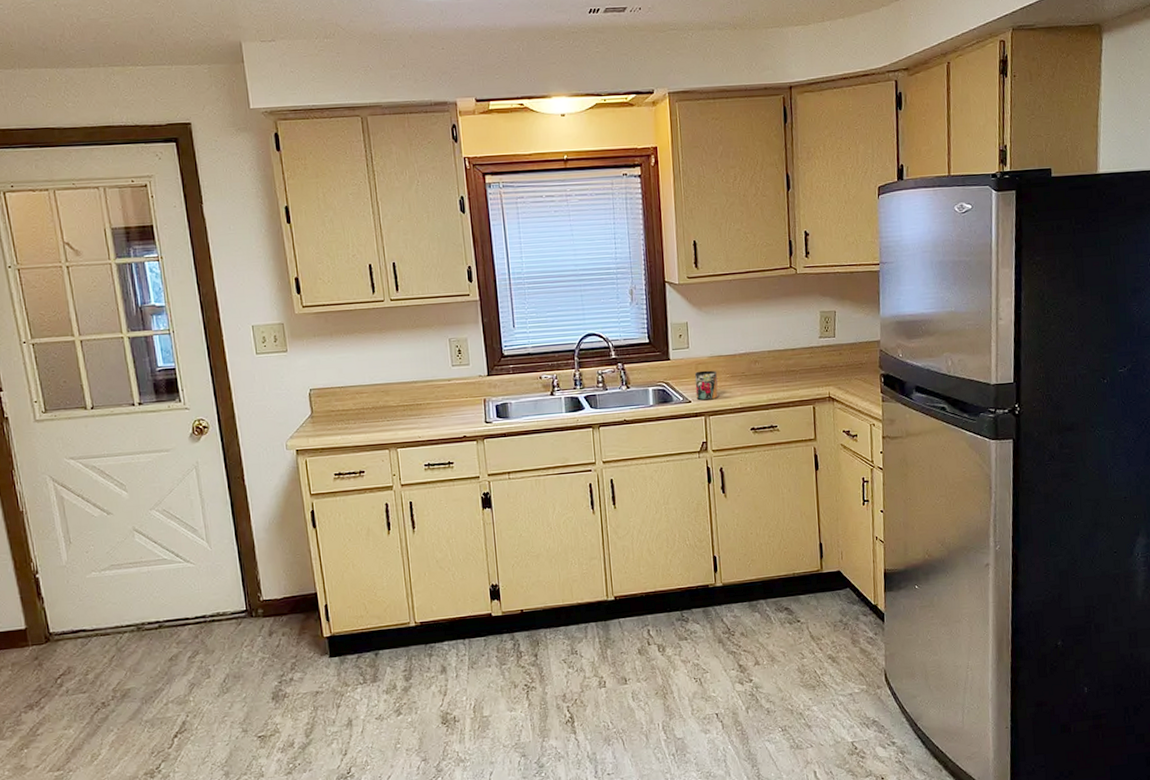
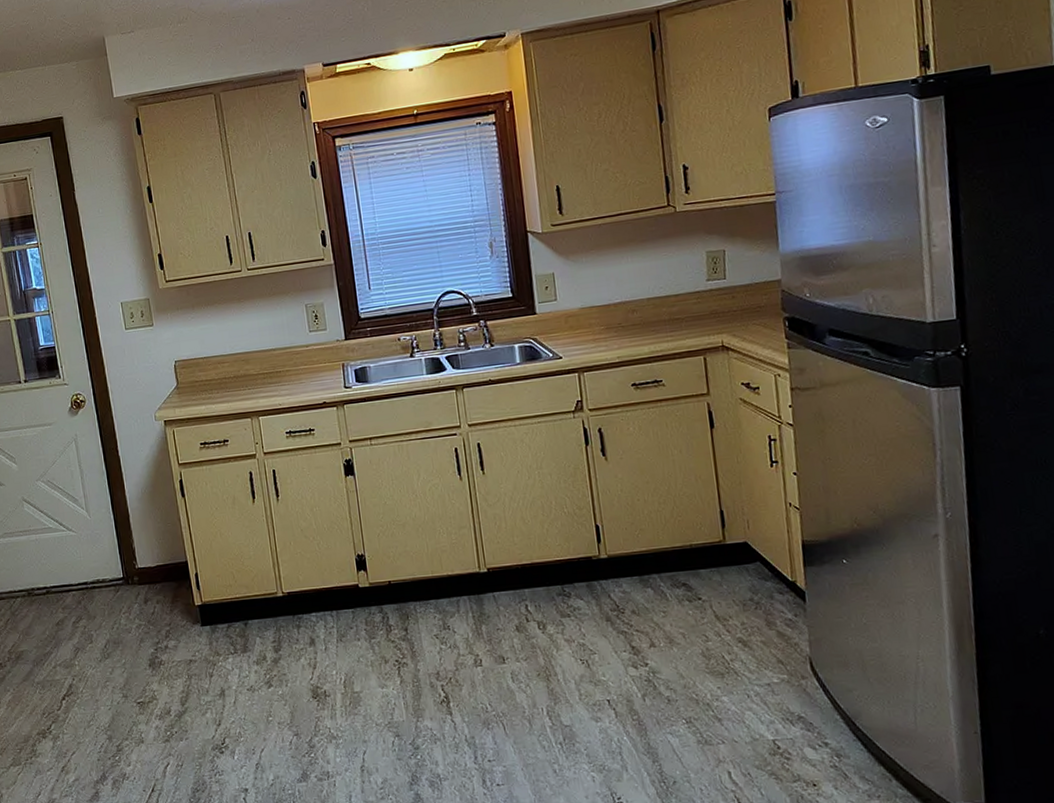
mug: present [694,370,718,400] -> none [564,322,593,355]

